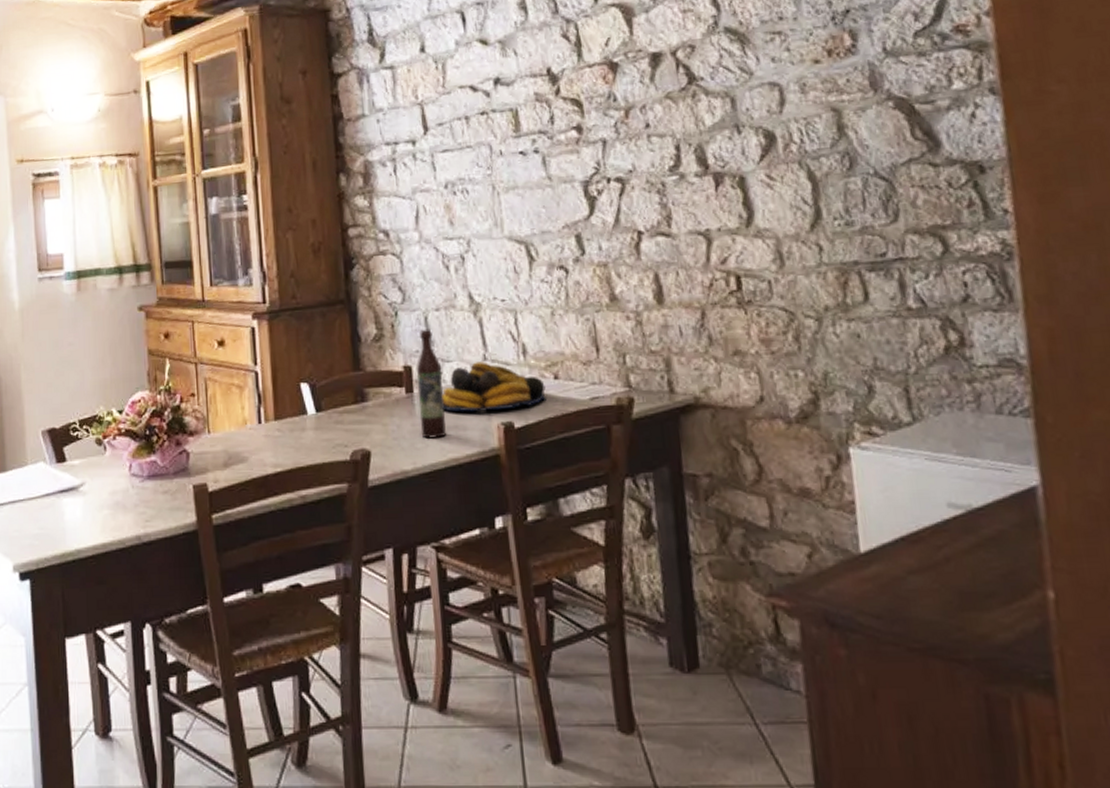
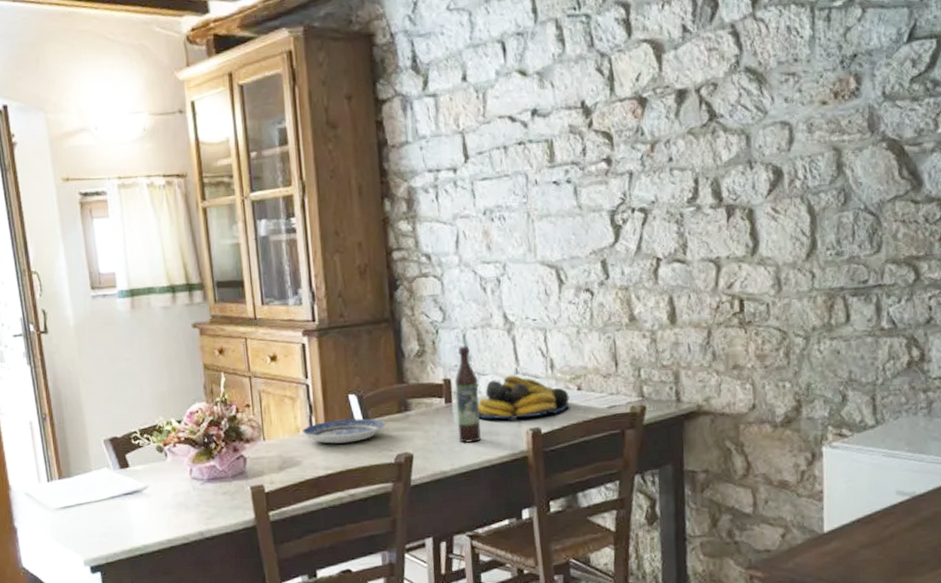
plate: none [249,409,340,438] -> present [302,418,385,444]

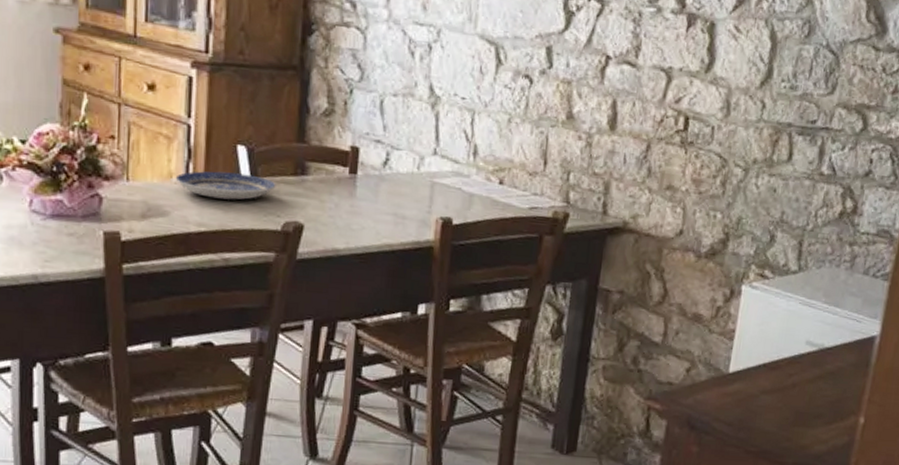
wine bottle: present [454,345,482,443] -> none [358,112,389,223]
fruit bowl: present [478,375,570,420] -> none [386,154,489,206]

